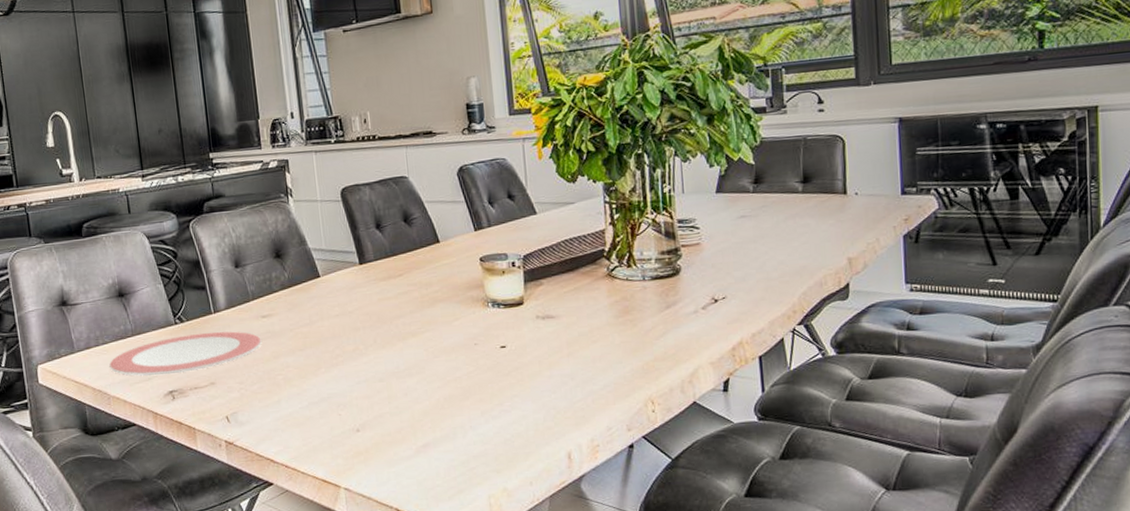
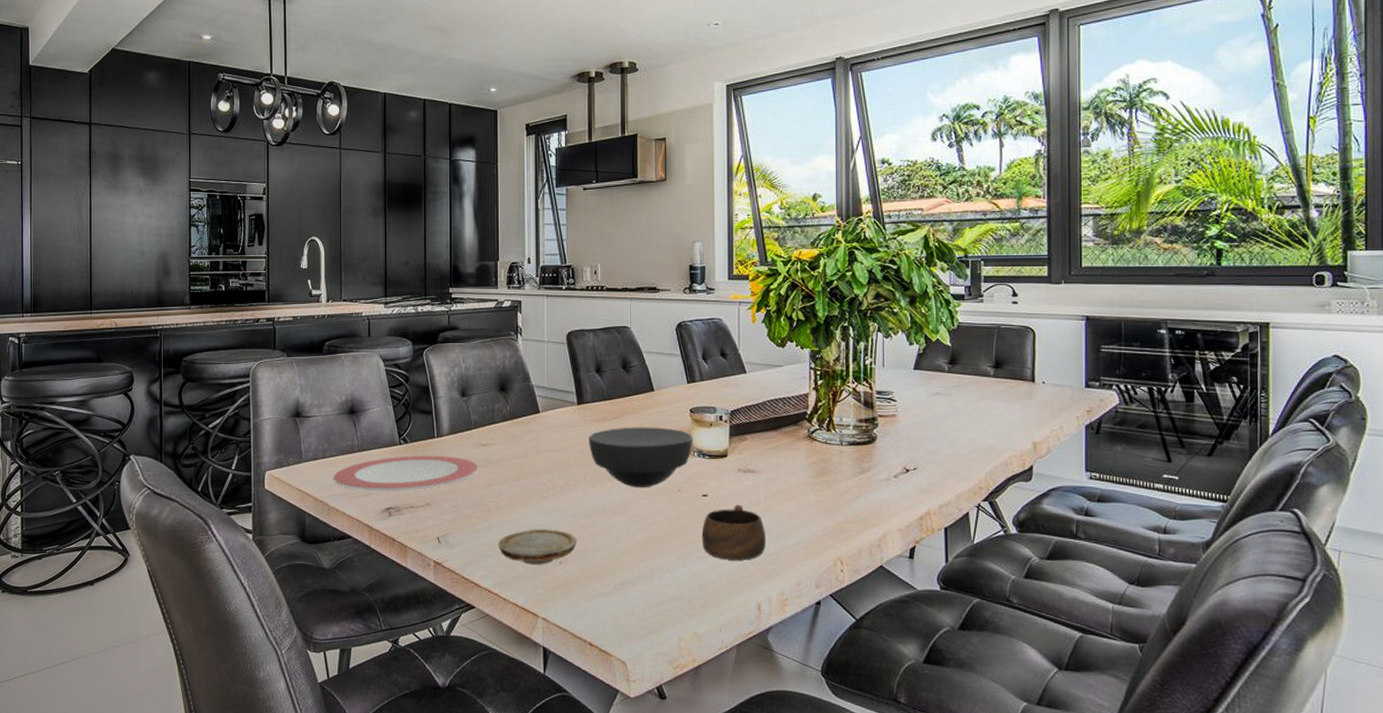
wood slice: none [291,396,373,435] -> present [499,529,578,565]
bowl: none [375,280,486,346] -> present [589,427,693,488]
cup: none [503,352,572,411] -> present [701,504,766,560]

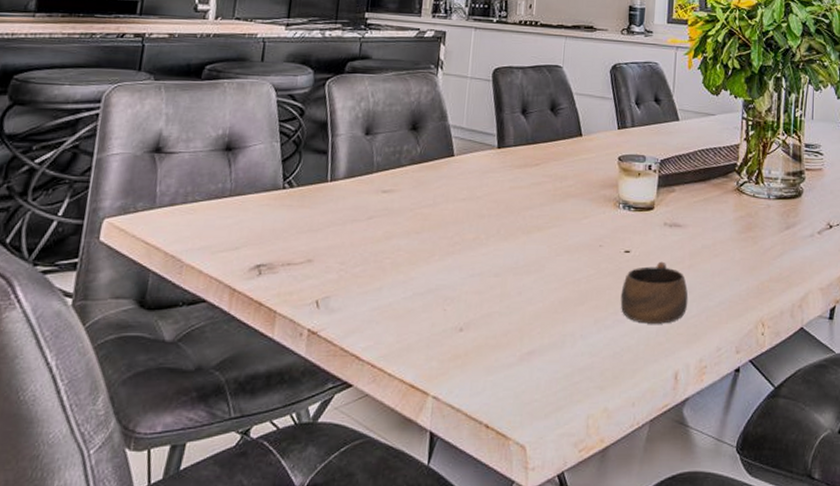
plate: present [333,455,479,492] -> none [192,202,376,246]
wood slice: present [499,529,578,565] -> none [389,290,483,332]
bowl: present [589,427,693,488] -> none [506,174,620,243]

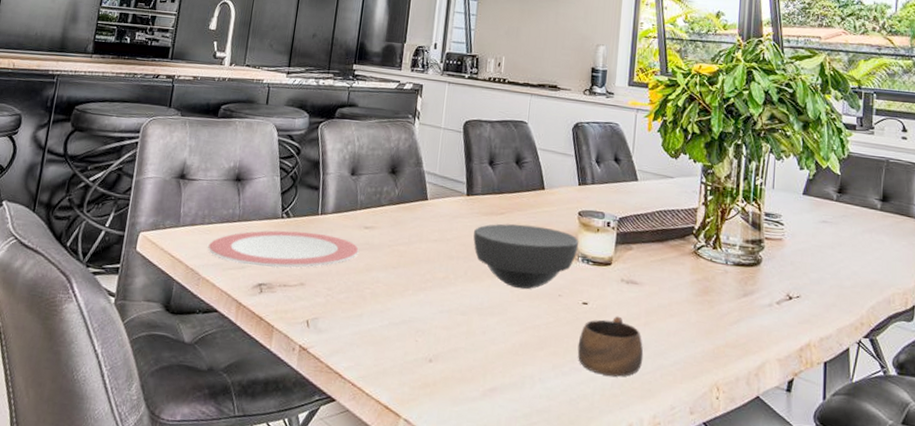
plate: none [192,202,376,246] -> present [208,230,359,268]
bowl: none [506,174,620,243] -> present [473,223,579,290]

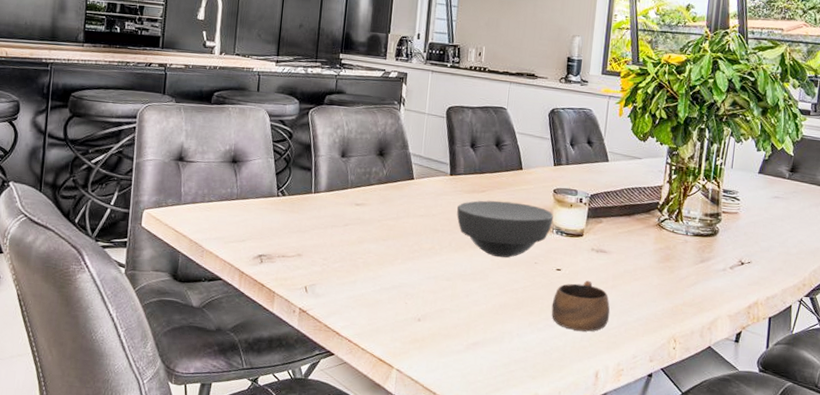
plate: present [208,230,359,268] -> none [209,207,351,241]

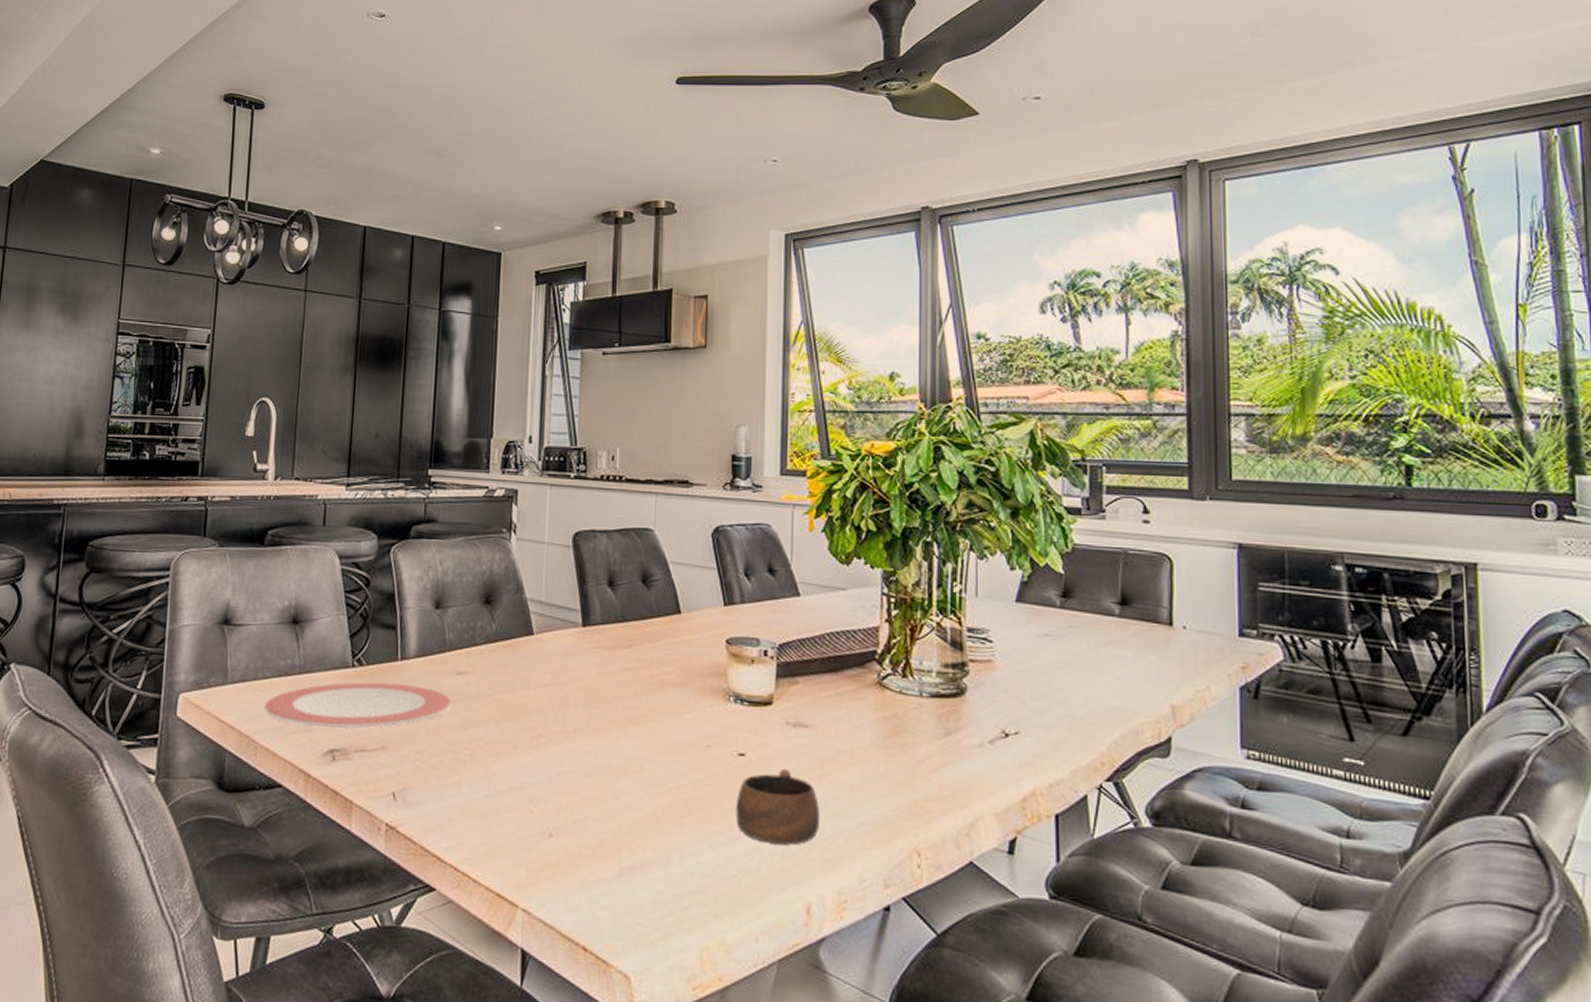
plate: none [209,207,351,241] -> present [264,682,451,729]
bowl: present [457,200,554,258] -> none [594,659,729,741]

